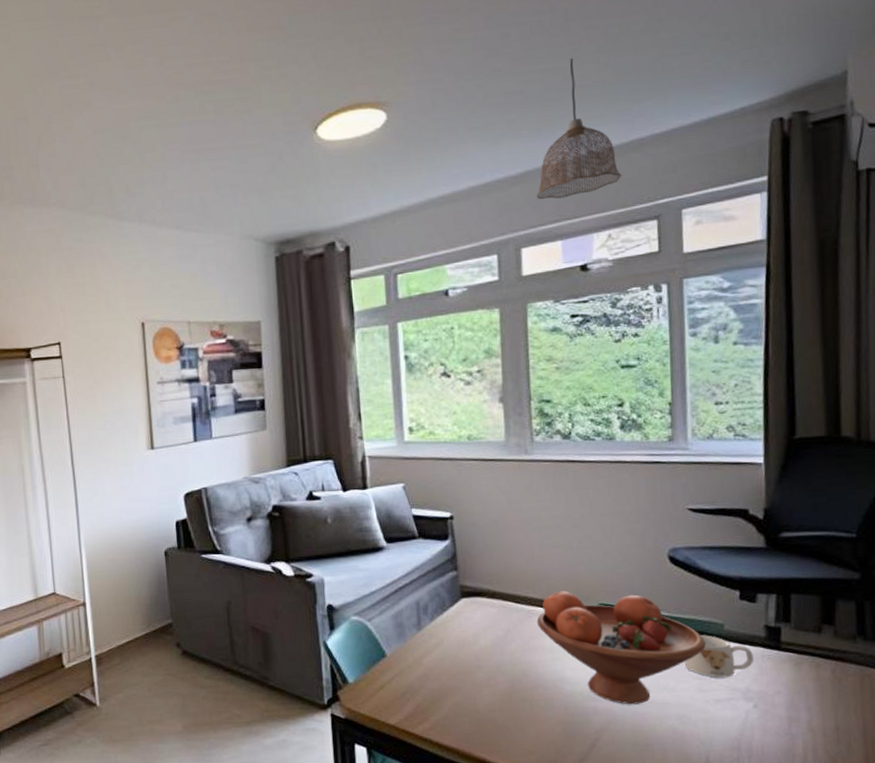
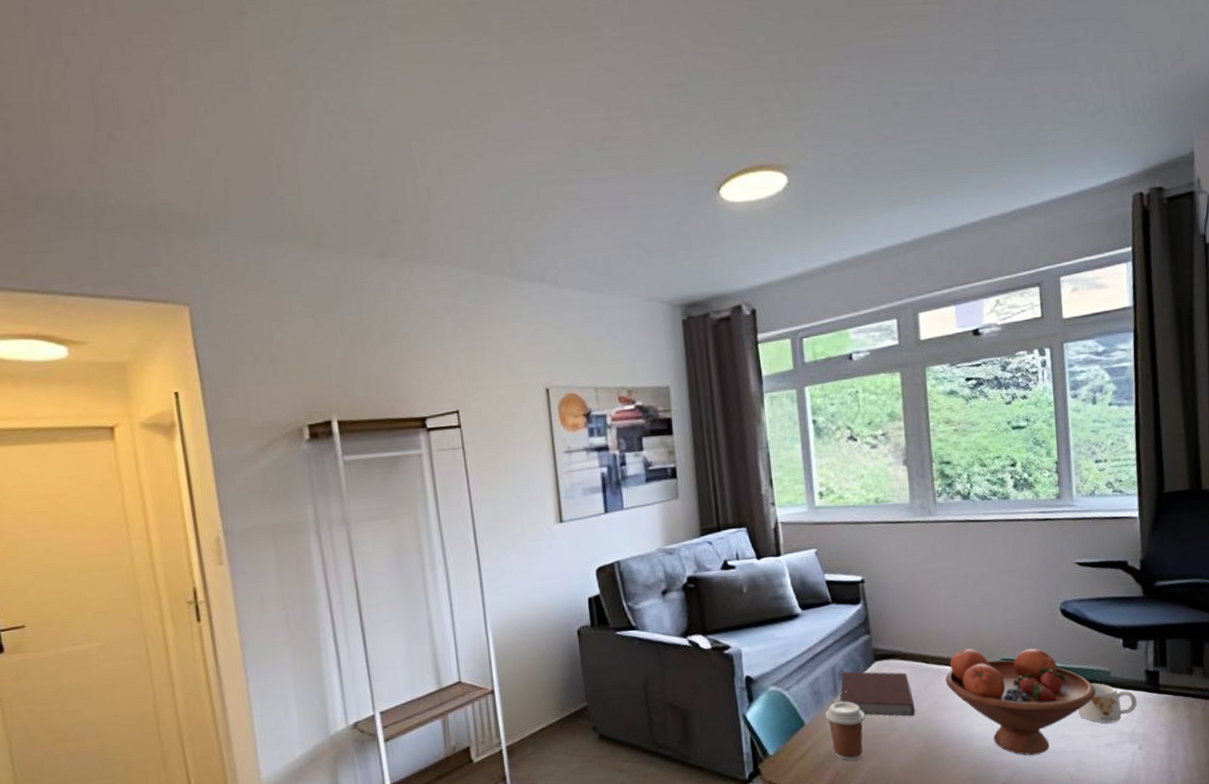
coffee cup: none [408,635,449,695] -> present [825,701,865,761]
notebook: none [424,606,503,655] -> present [840,671,916,716]
pendant lamp: present [537,58,622,200] -> none [931,129,1007,266]

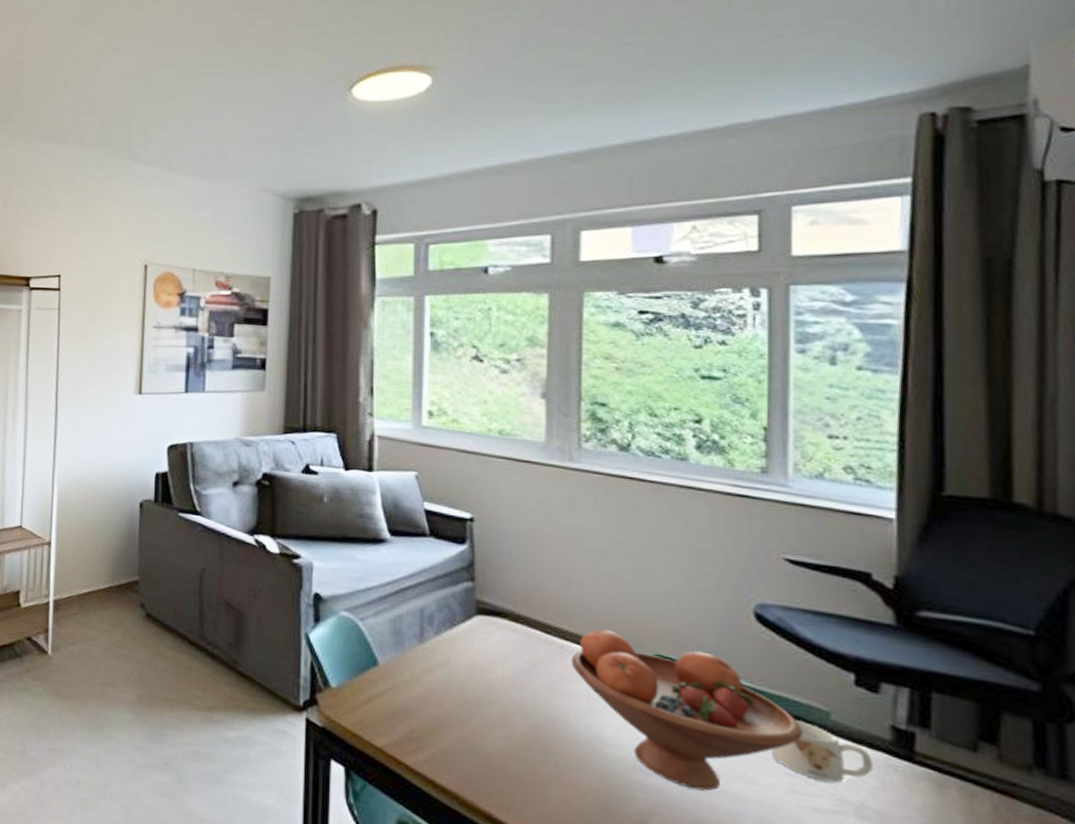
coffee cup: present [825,701,865,761] -> none [406,649,456,723]
notebook: present [840,671,916,716] -> none [427,616,525,692]

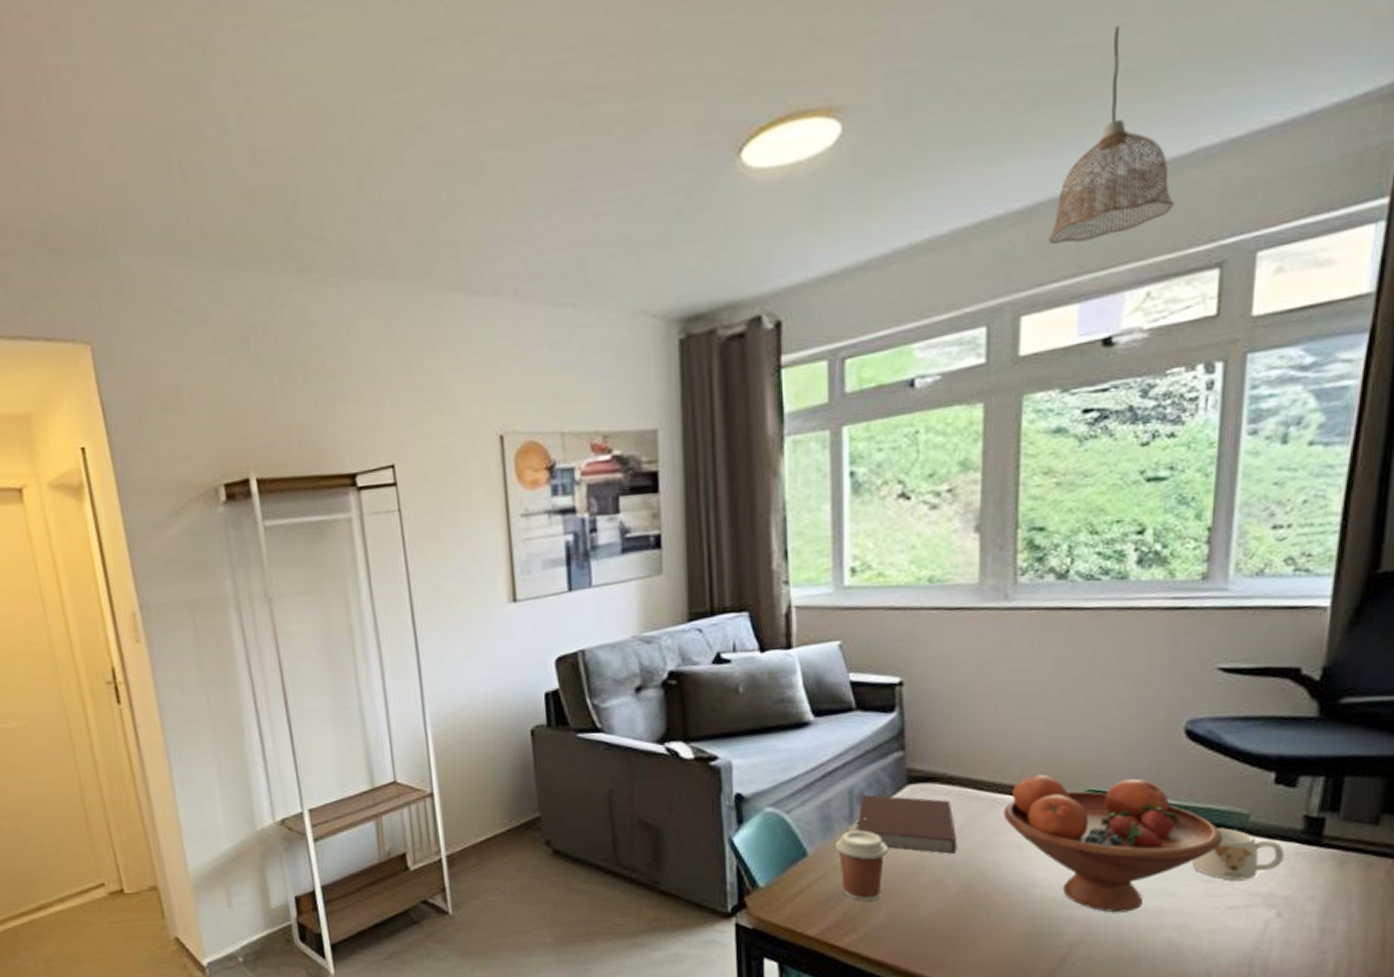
coffee cup: none [406,649,456,723] -> present [836,830,888,901]
notebook: none [427,616,525,692] -> present [857,794,957,854]
pendant lamp: none [604,33,714,181] -> present [1049,26,1175,245]

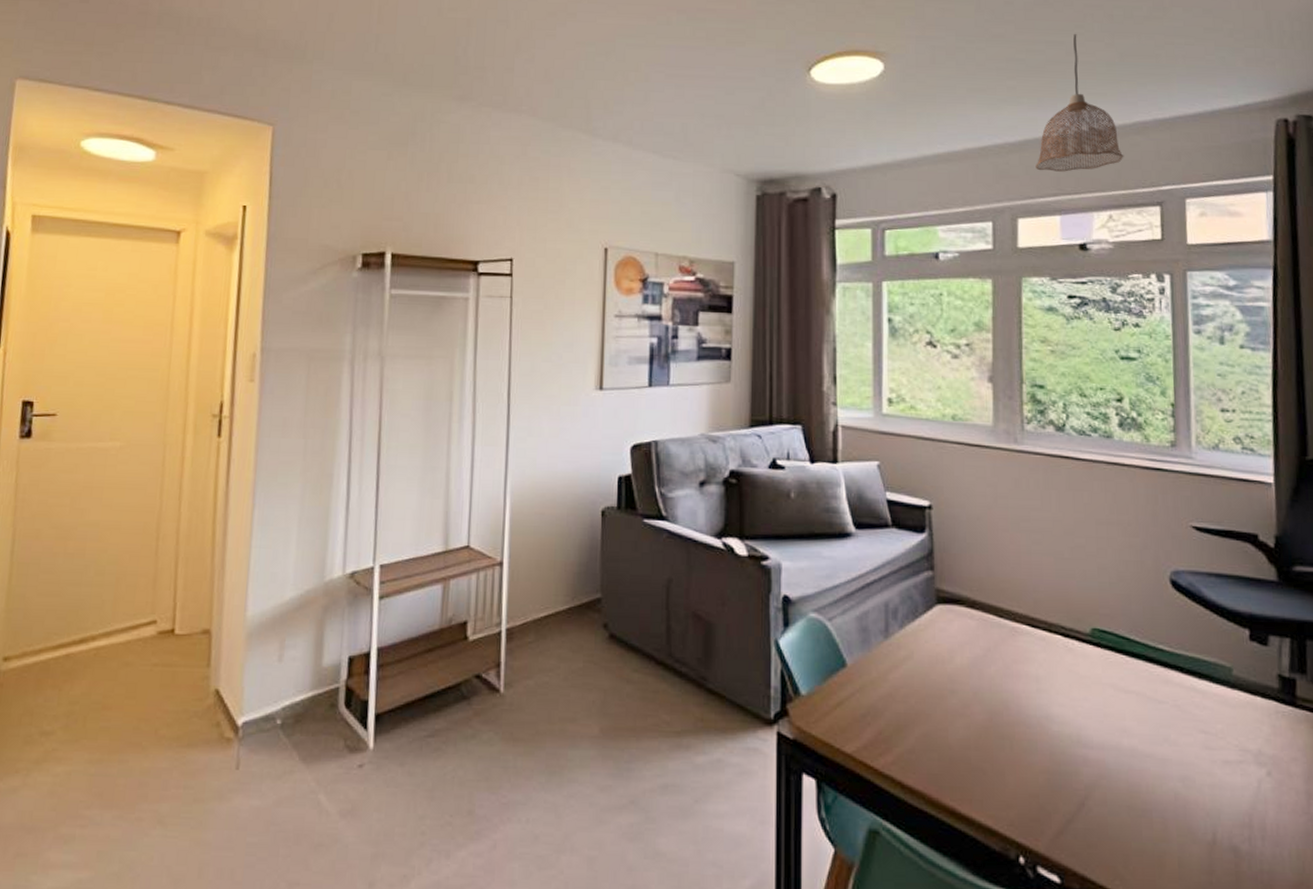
coffee cup: present [836,830,888,901] -> none [873,645,920,720]
notebook: present [857,794,957,854] -> none [892,609,982,679]
fruit bowl: present [1003,774,1222,913] -> none [1021,608,1212,757]
mug: present [1191,828,1285,881] -> none [1188,679,1267,735]

